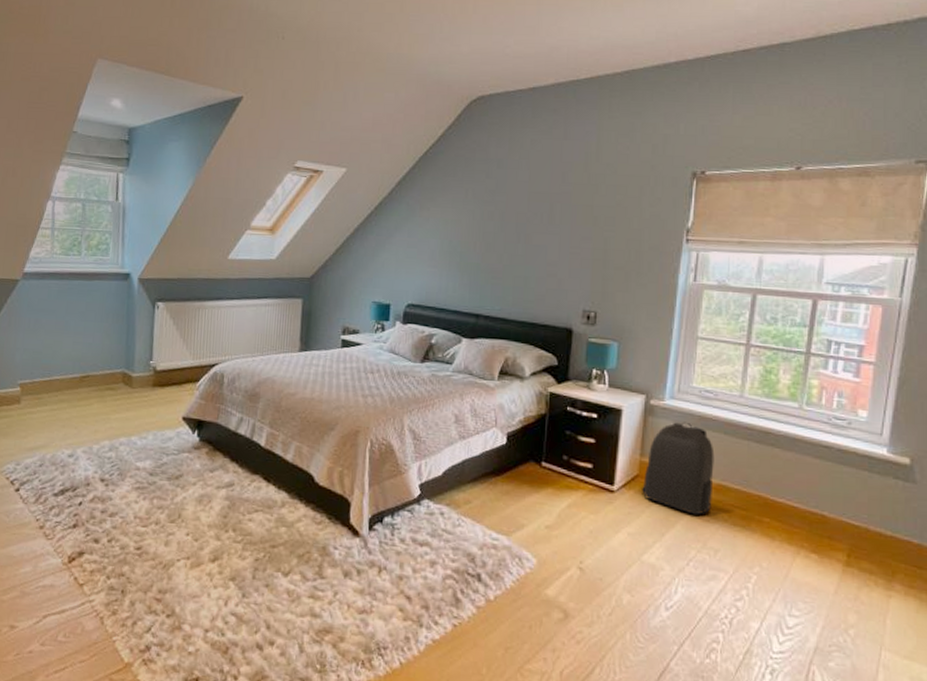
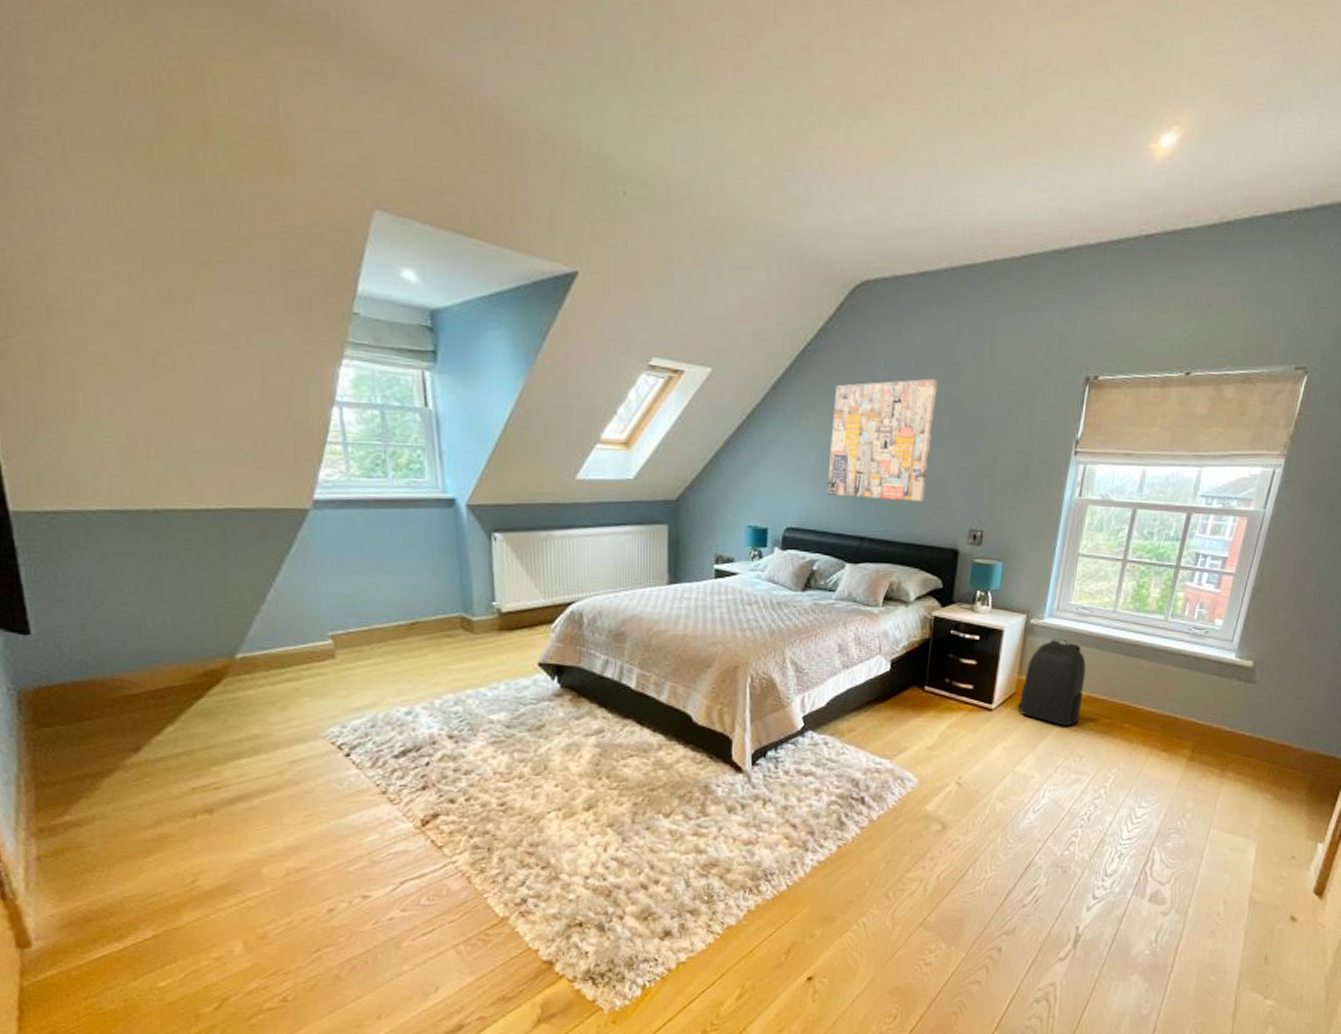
wall art: none [445,175,548,283] -> present [827,378,938,502]

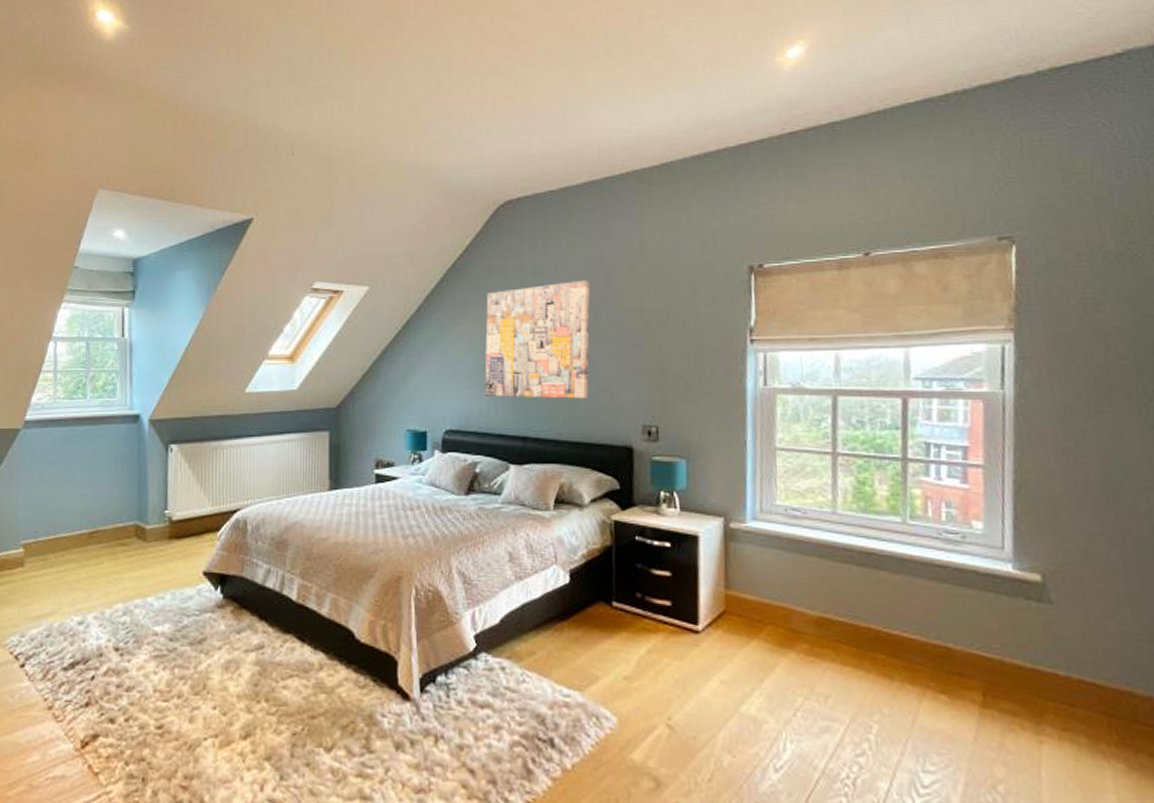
backpack: present [1018,639,1086,726] -> none [731,546,815,655]

